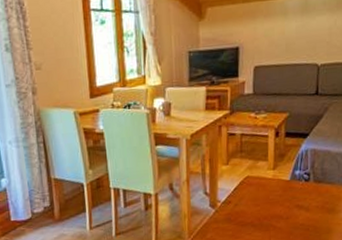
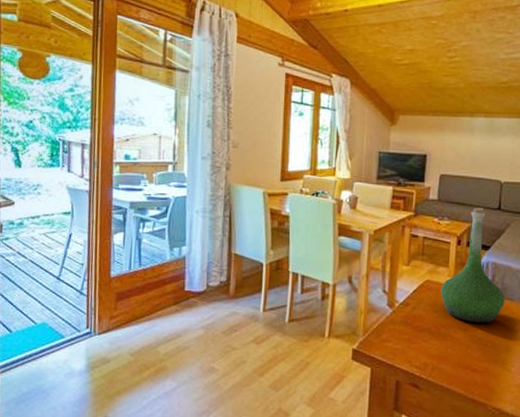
vase: none [260,95,326,210] -> present [440,207,506,323]

